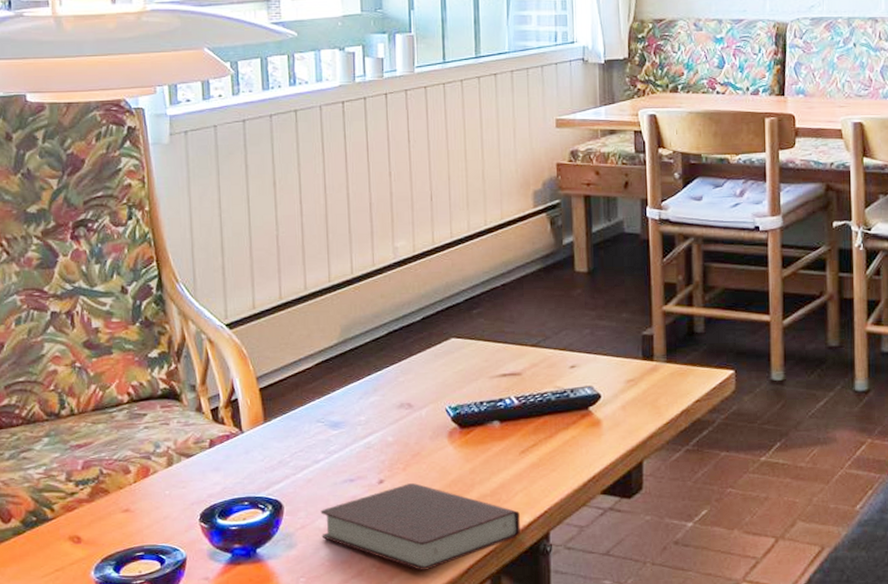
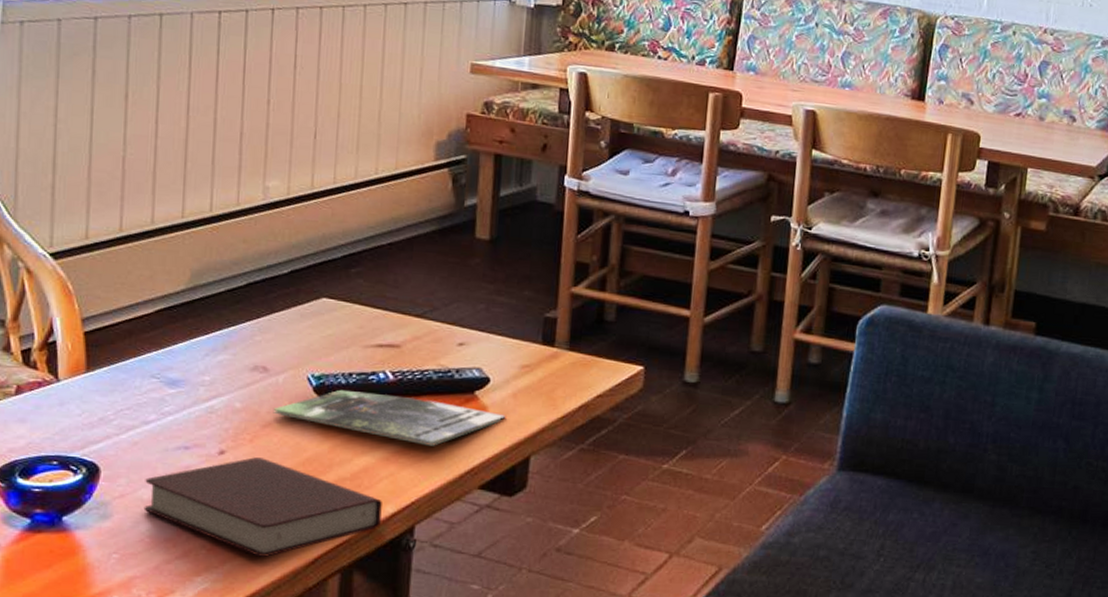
magazine: none [420,417,619,460] -> present [273,389,507,446]

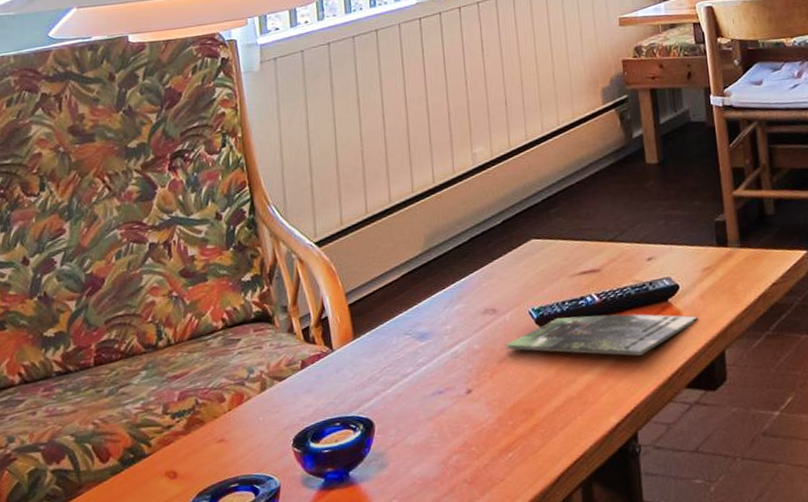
book: present [143,457,382,557] -> none [411,390,609,483]

